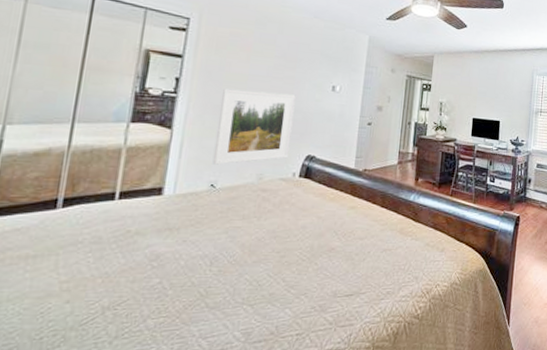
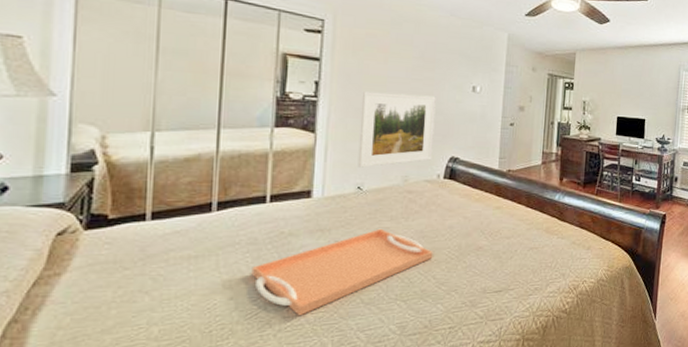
serving tray: none [92,228,284,322] -> present [251,228,433,316]

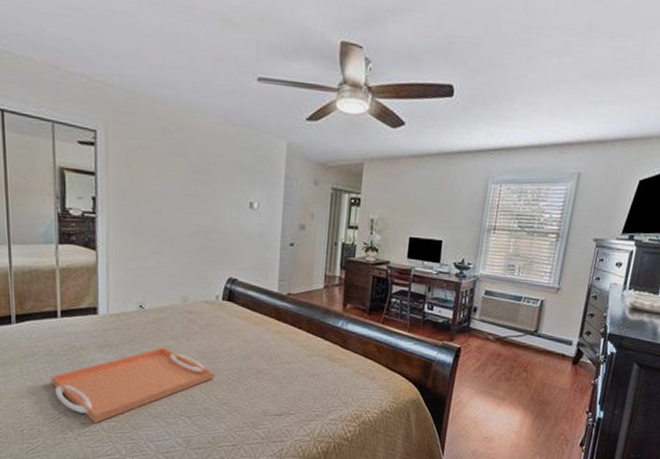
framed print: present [357,91,436,168] -> none [138,207,212,287]

